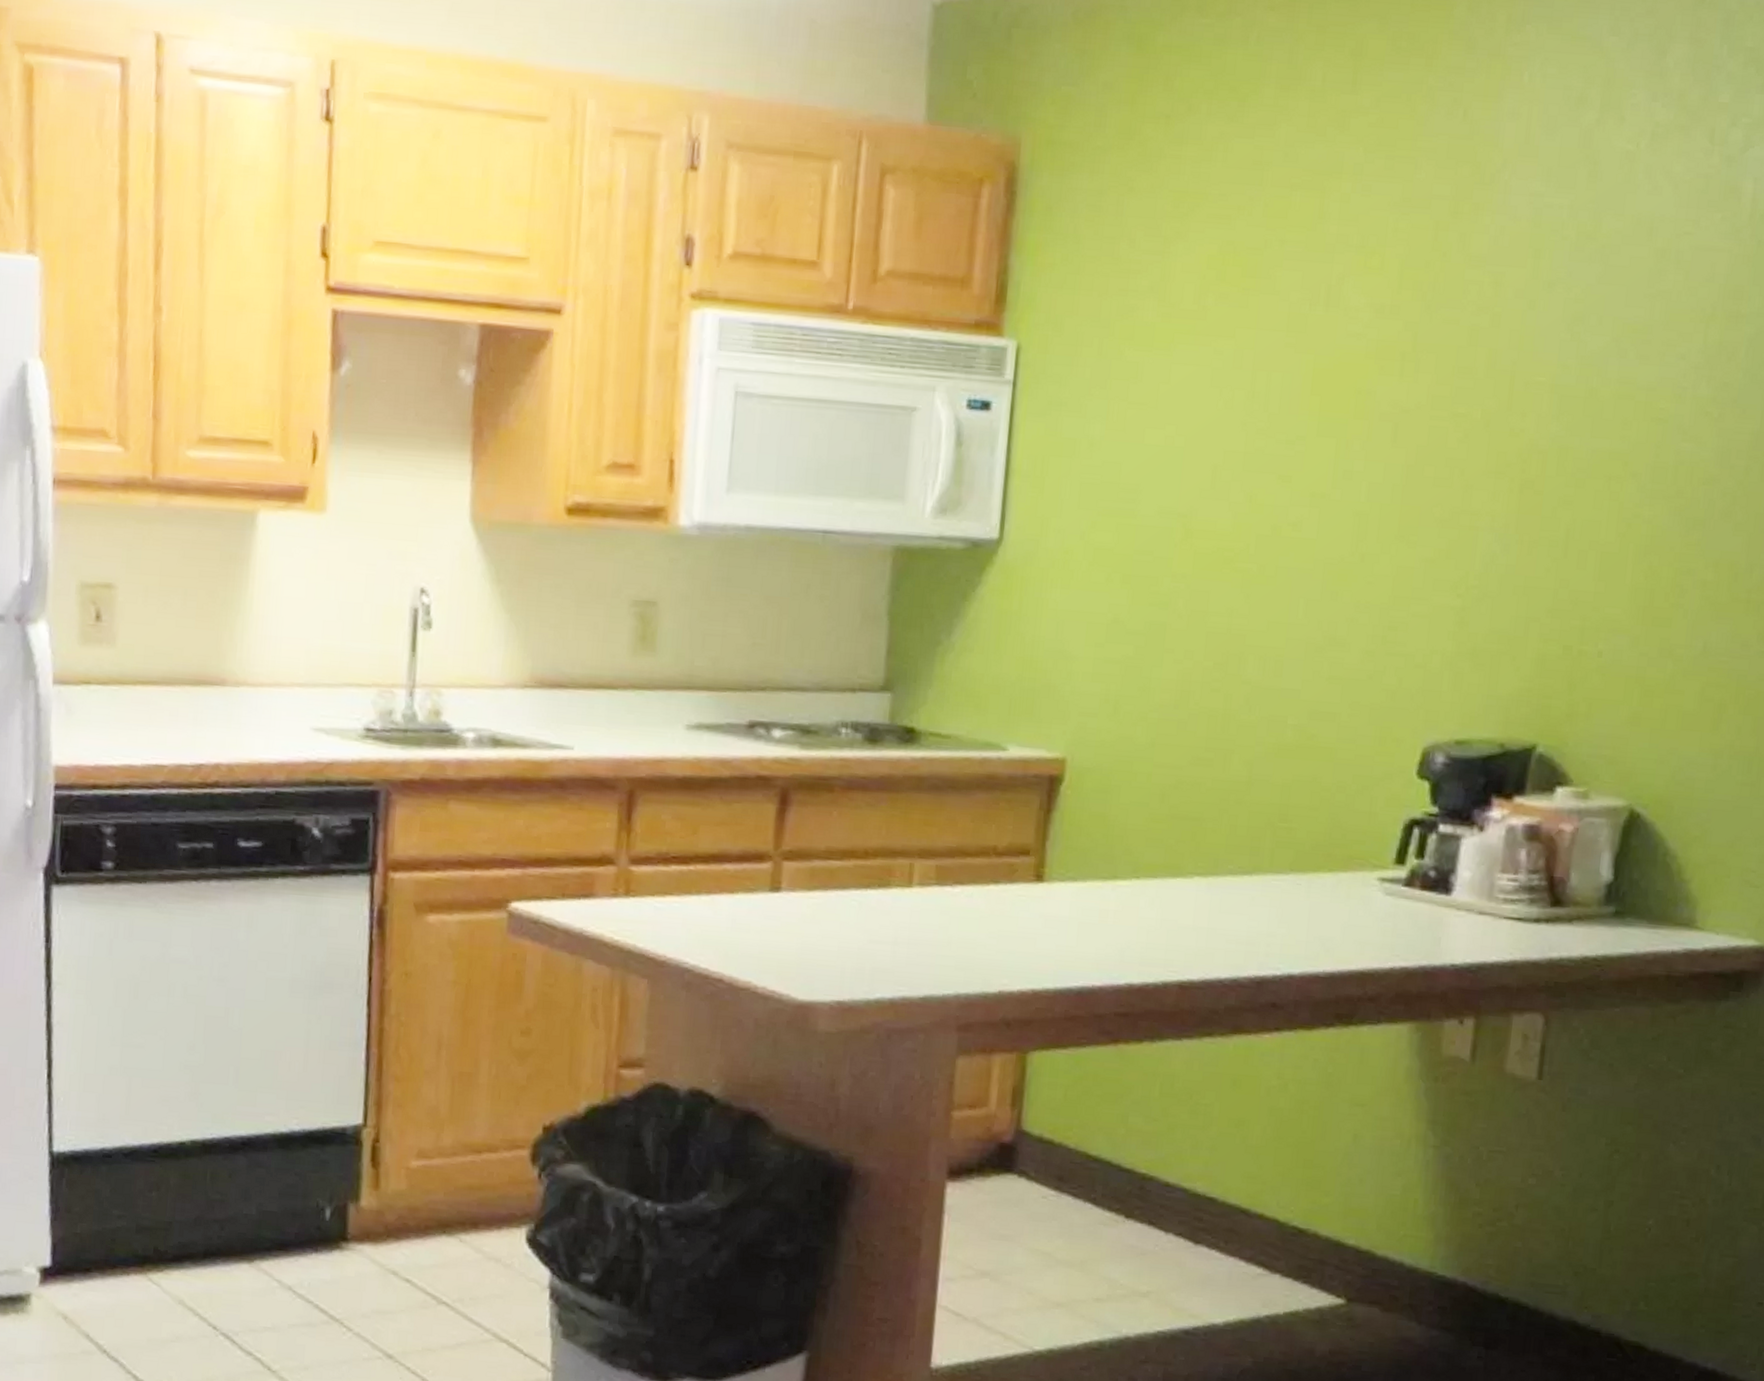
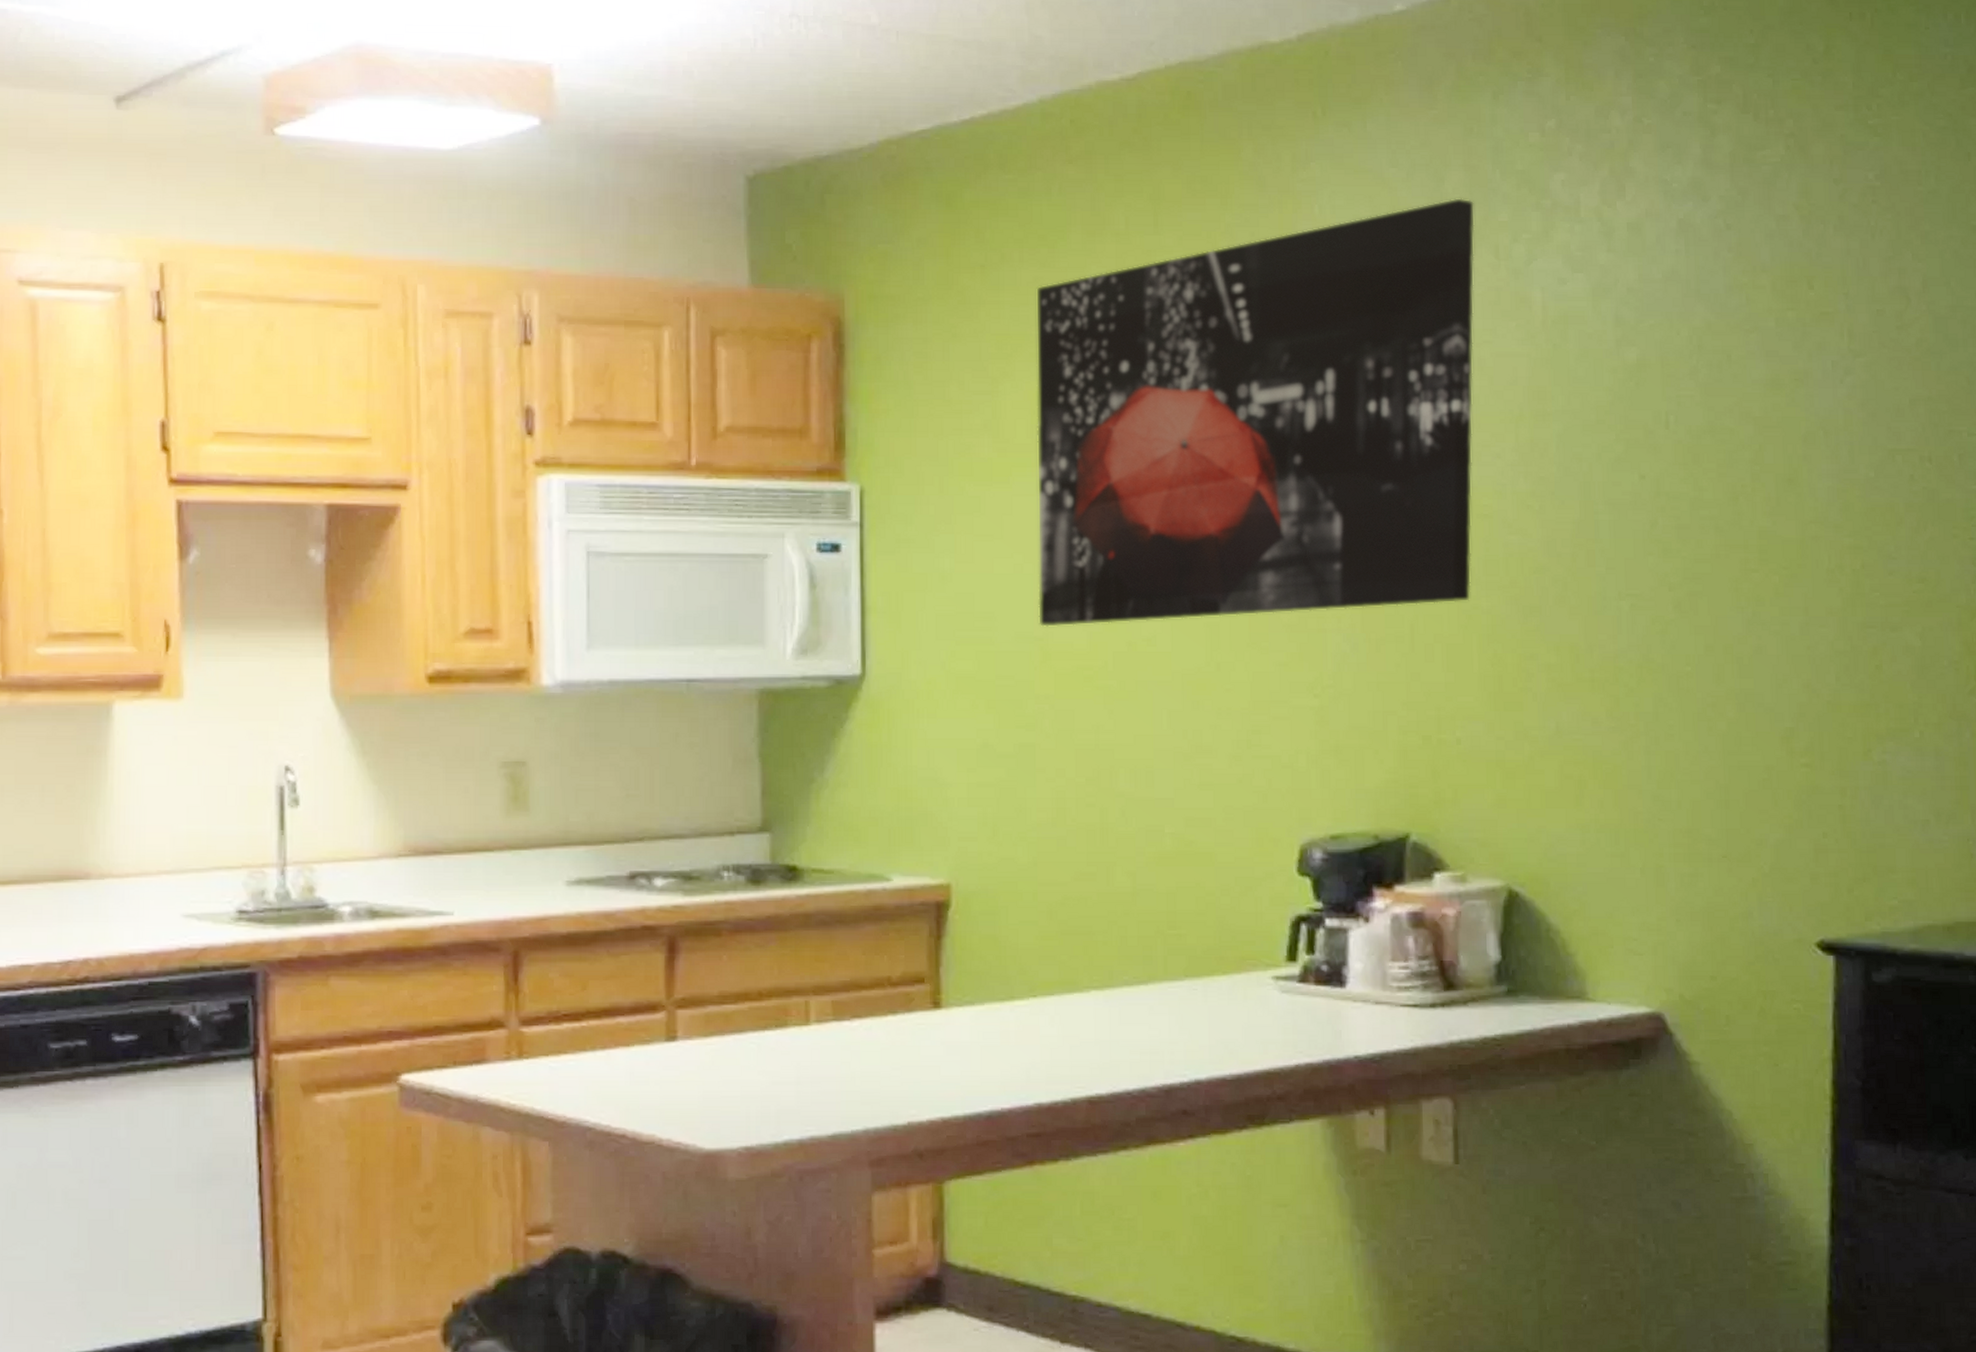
wall art: none [1184,74,1695,510] -> present [1036,198,1475,627]

